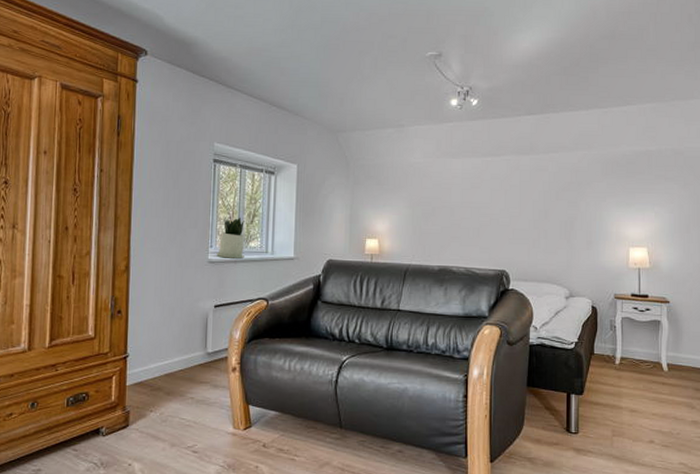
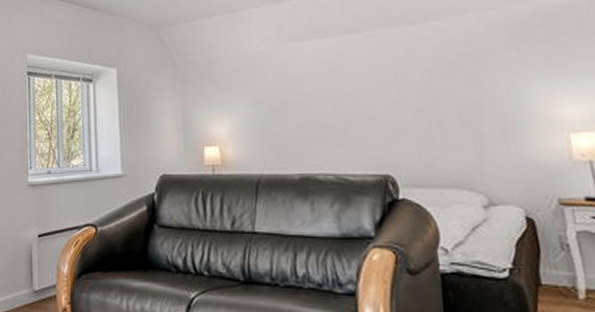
planter: present [216,215,245,260] -> none [36,132,67,181]

